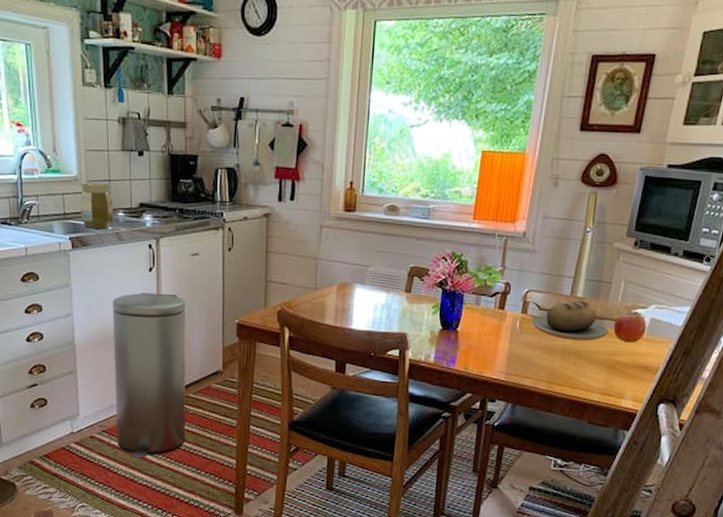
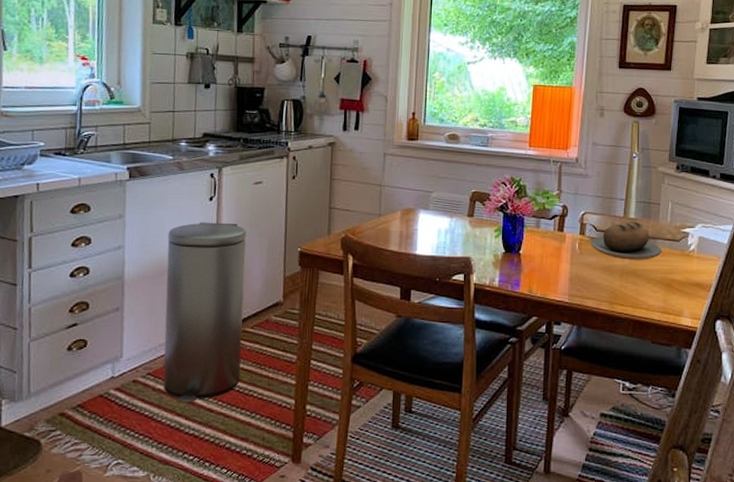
jar: present [80,183,113,230] -> none [141,114,176,160]
fruit: present [613,311,647,343] -> none [666,230,695,261]

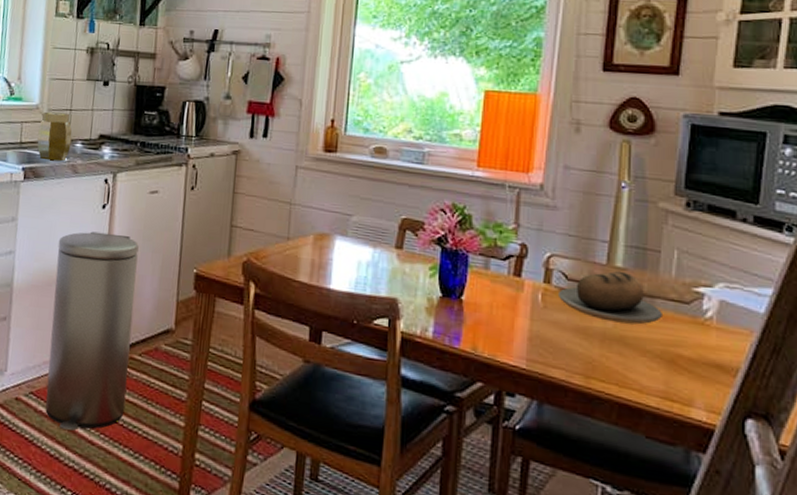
jar: none [141,114,176,160] -> present [37,111,72,161]

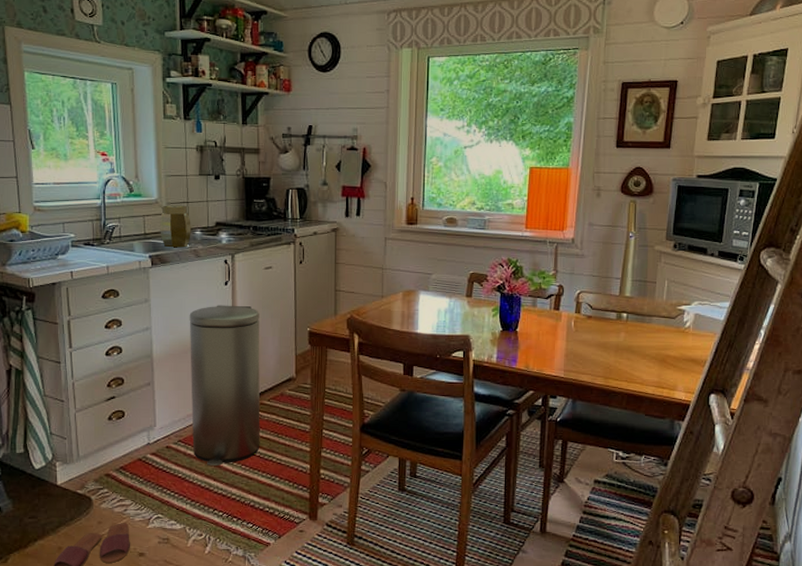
bread: present [557,271,662,325] -> none [585,300,657,337]

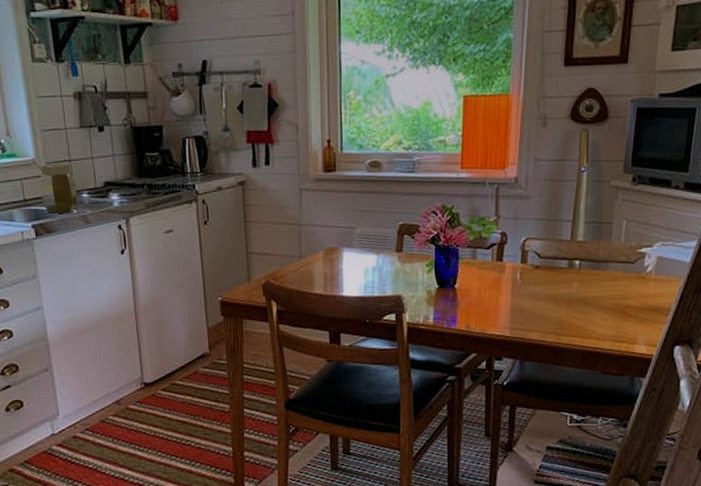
pedal bin: present [189,305,261,467] -> none [84,276,176,455]

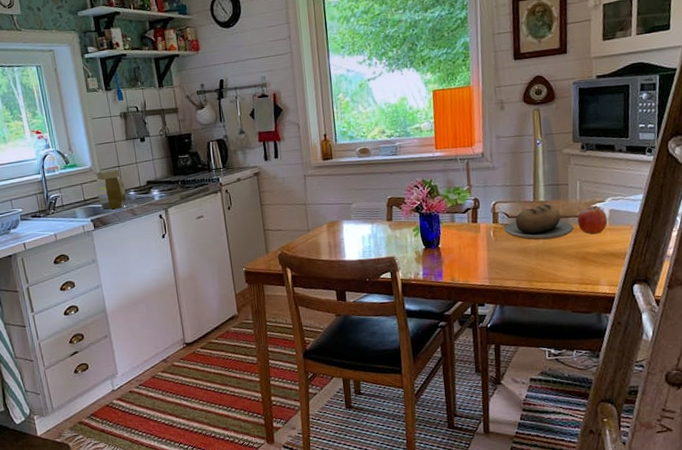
bread: none [532,245,614,287] -> present [503,204,574,241]
fruit: none [619,250,653,285] -> present [577,205,607,235]

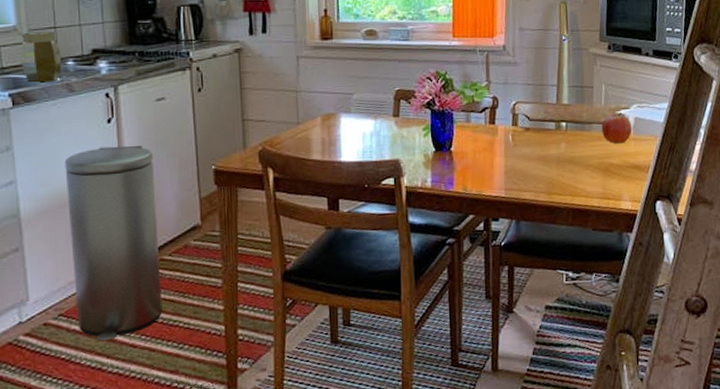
pedal bin: none [134,255,214,405] -> present [64,145,163,342]
bread: present [503,204,574,241] -> none [523,108,598,148]

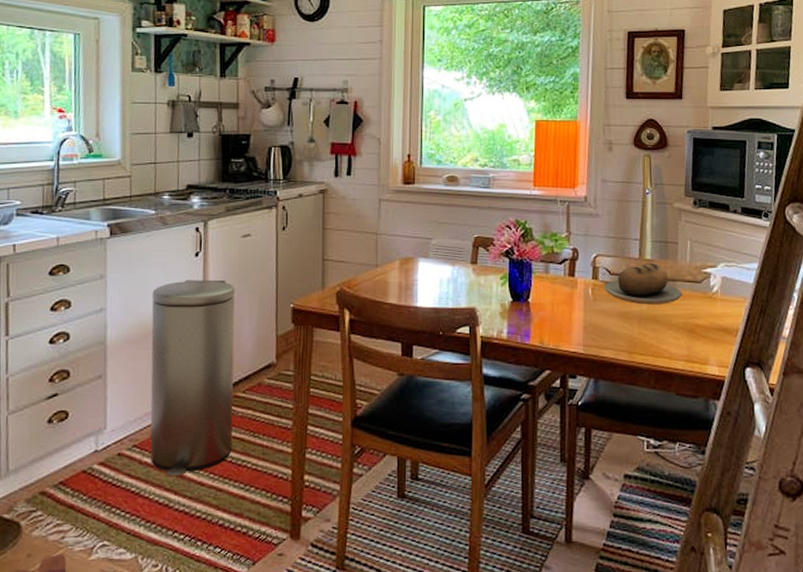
jar: present [21,31,62,83] -> none [122,166,159,215]
bread: none [523,108,598,148] -> present [603,263,682,305]
fruit: present [601,112,632,144] -> none [686,271,719,304]

